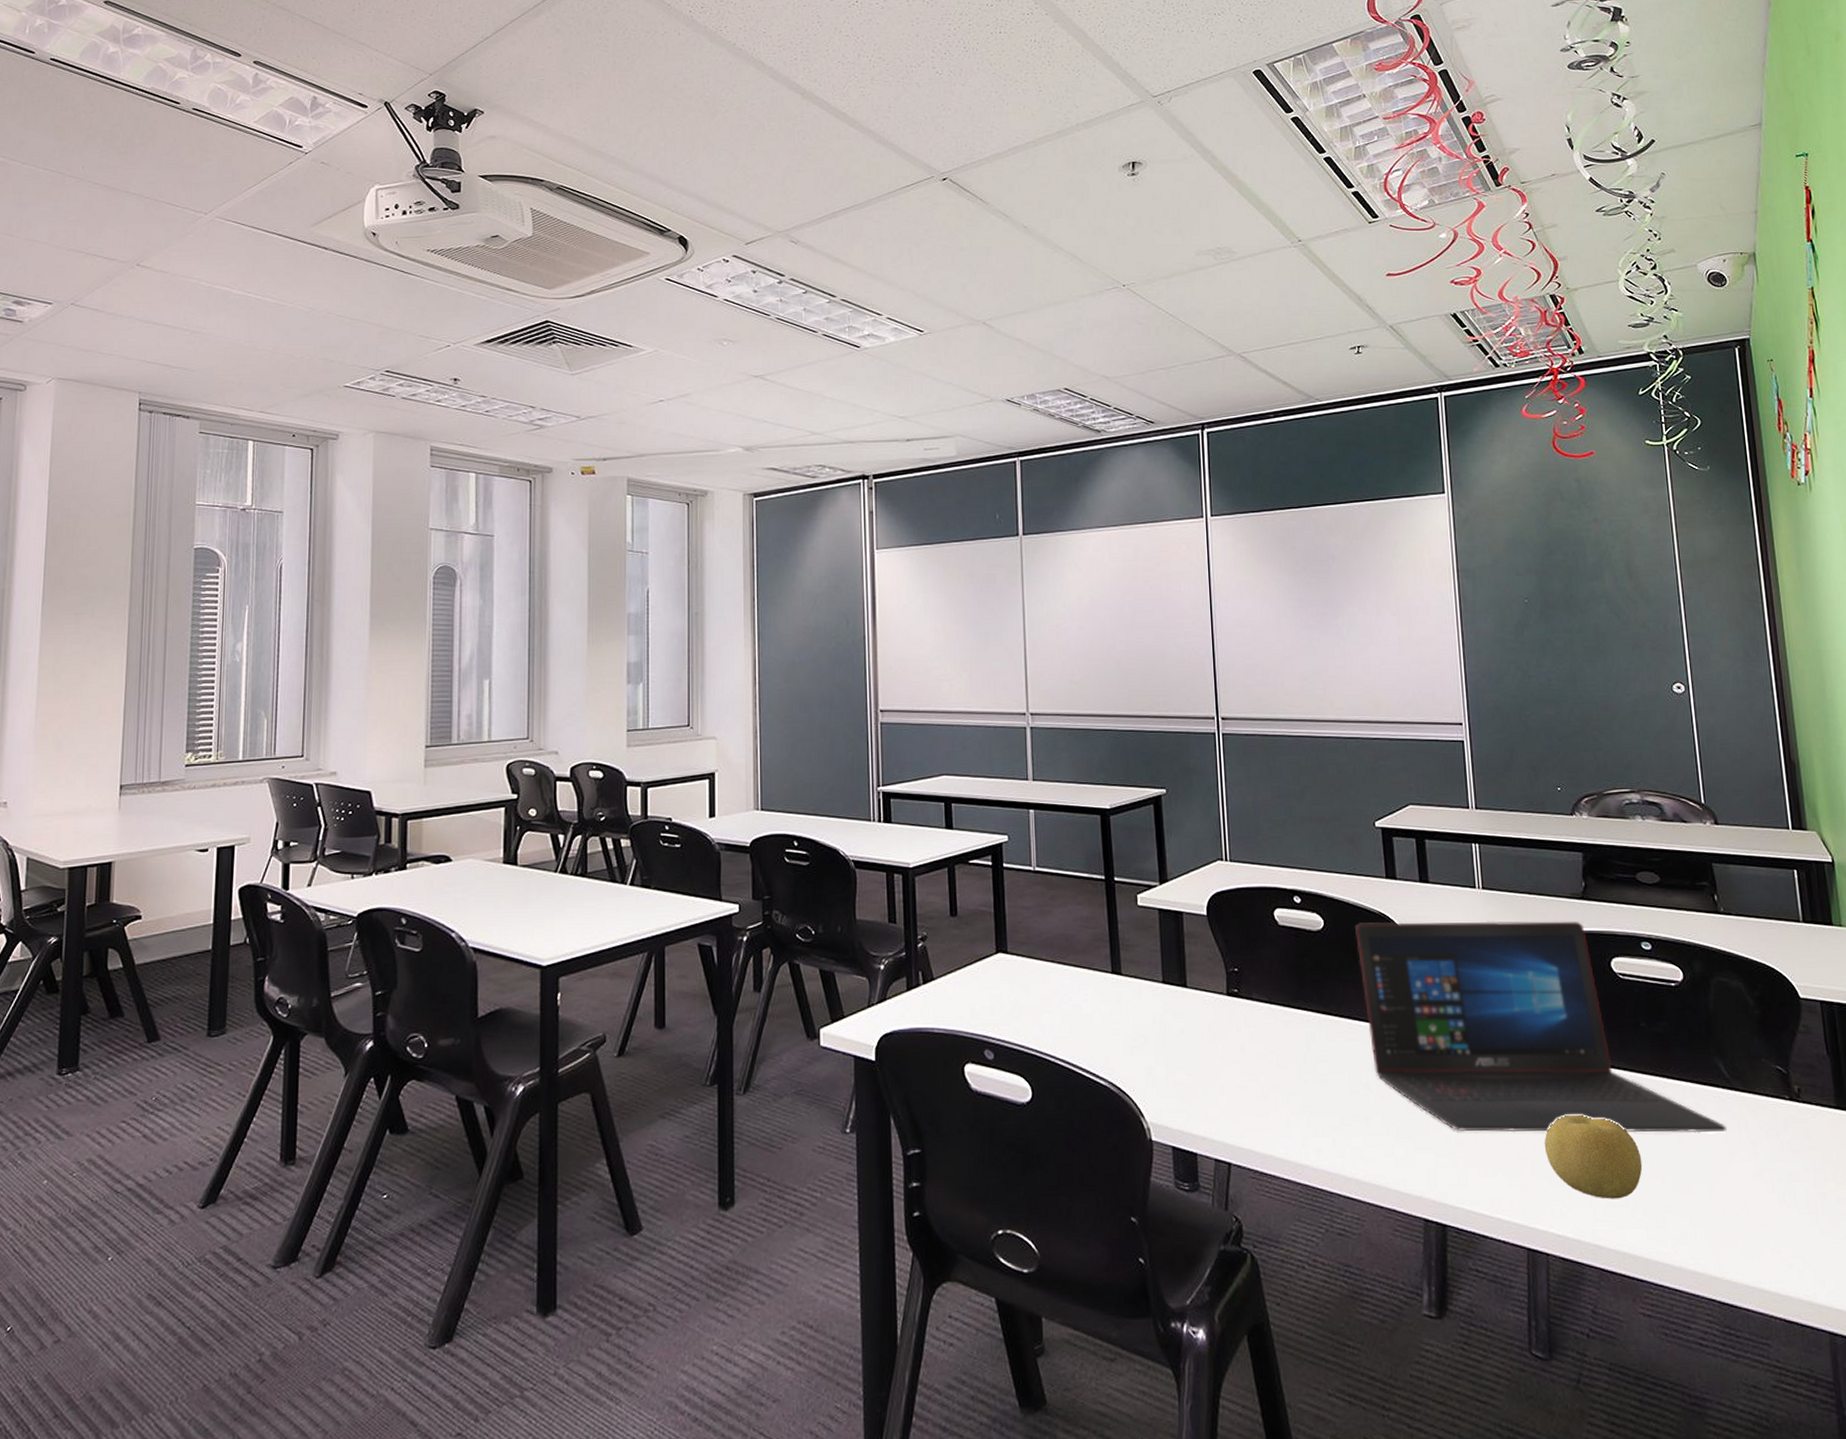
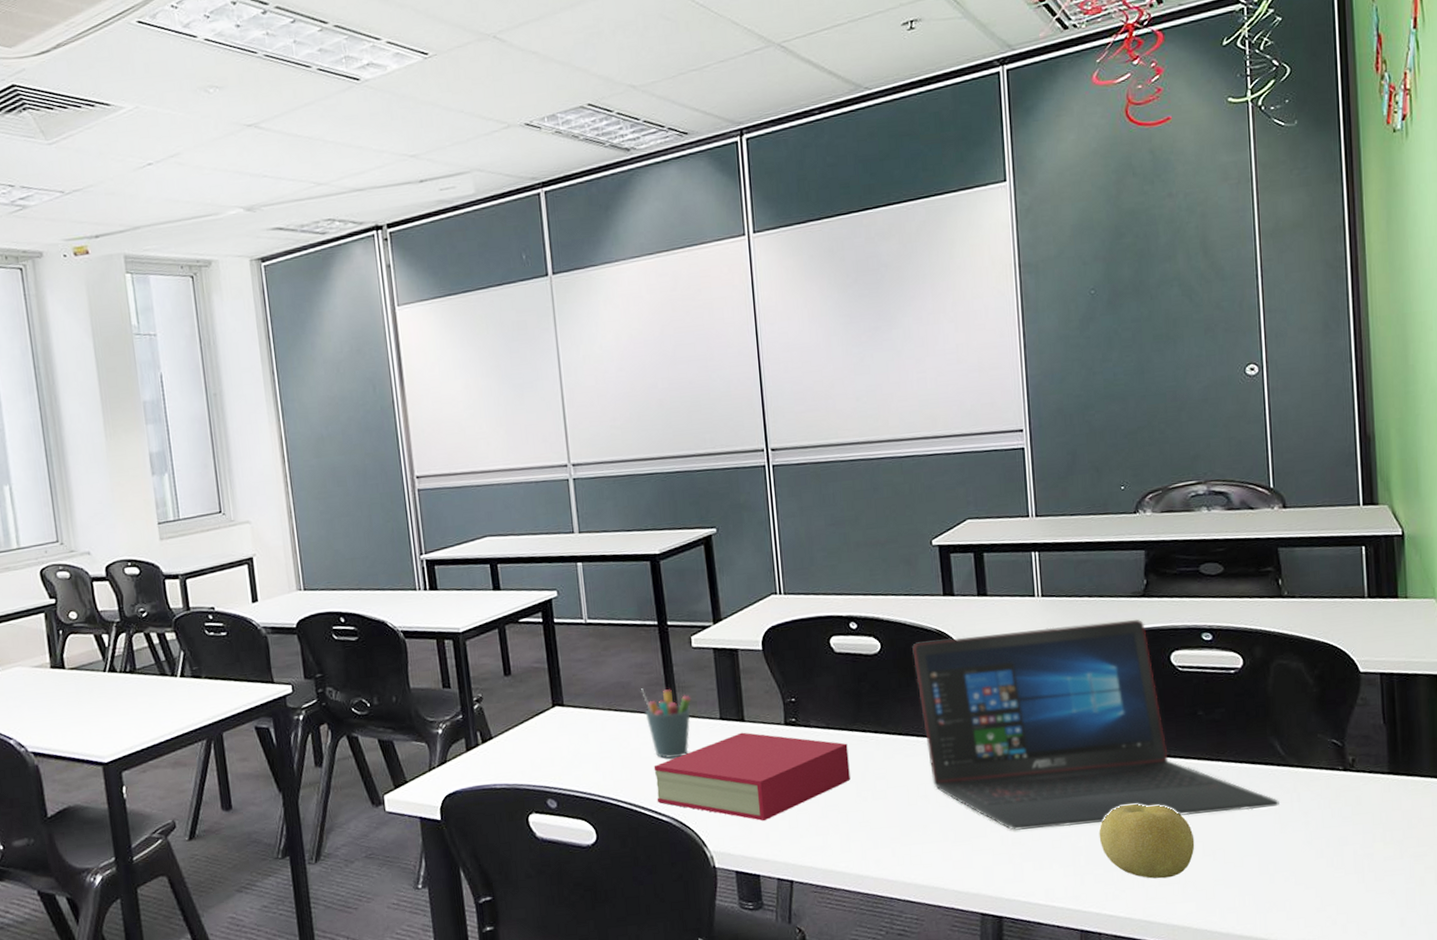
pen holder: none [1085,943,1135,1018] -> present [641,688,692,758]
book: none [1094,998,1292,1096] -> present [653,732,850,822]

